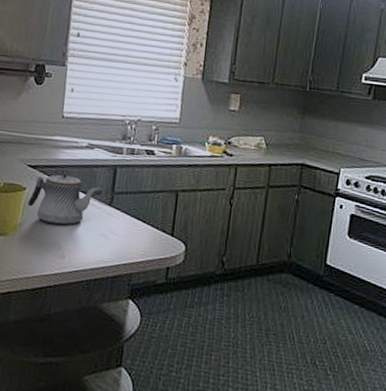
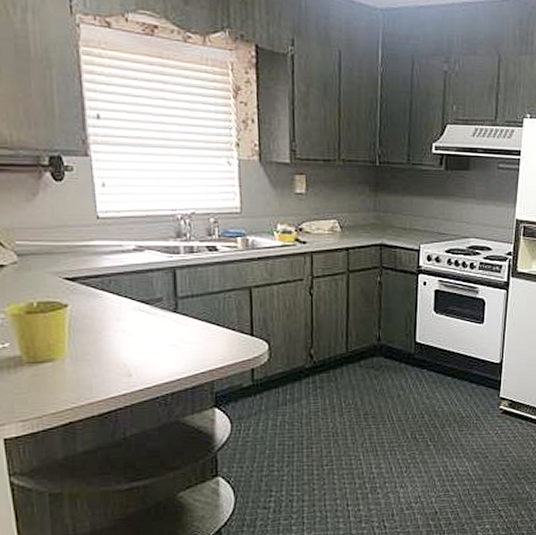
teapot: present [28,173,100,226] -> none [73,283,160,342]

